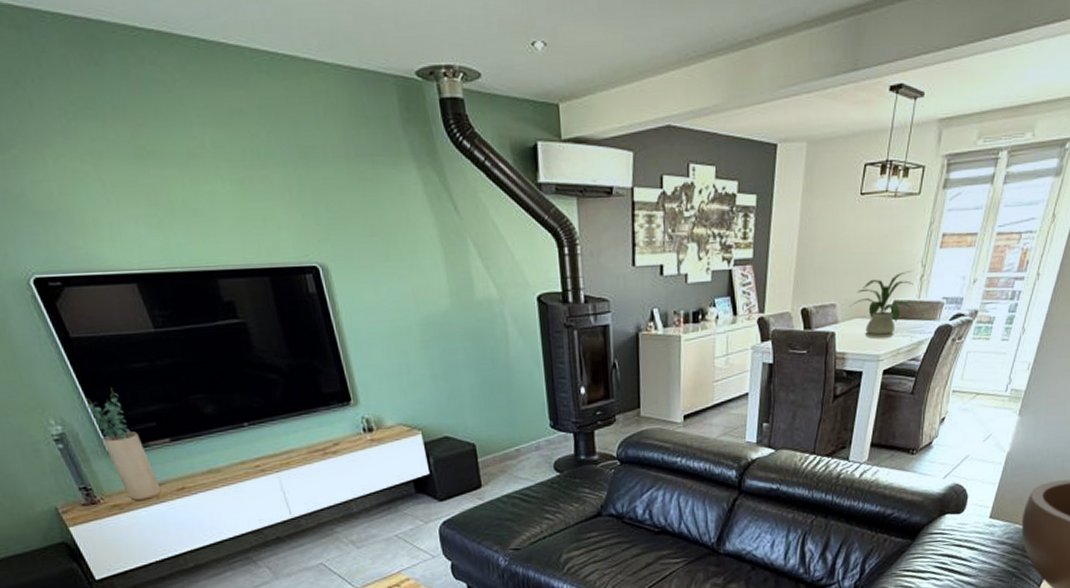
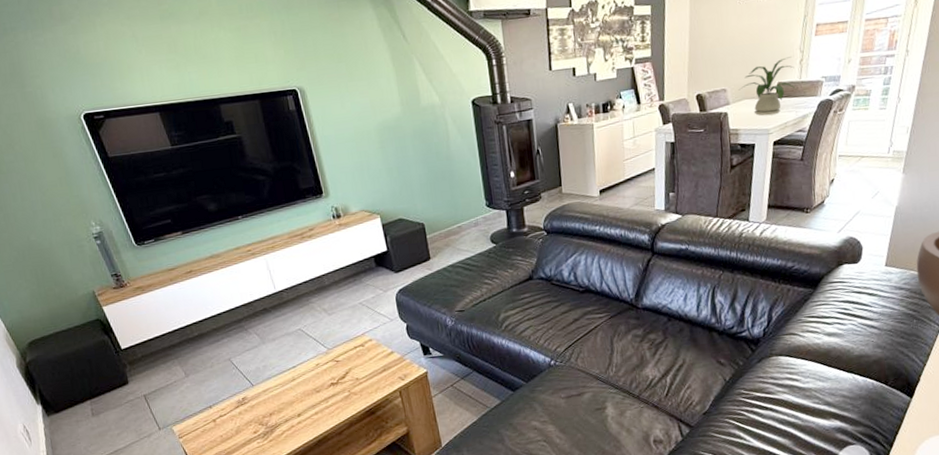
vase: present [86,387,162,501] -> none [119,194,174,284]

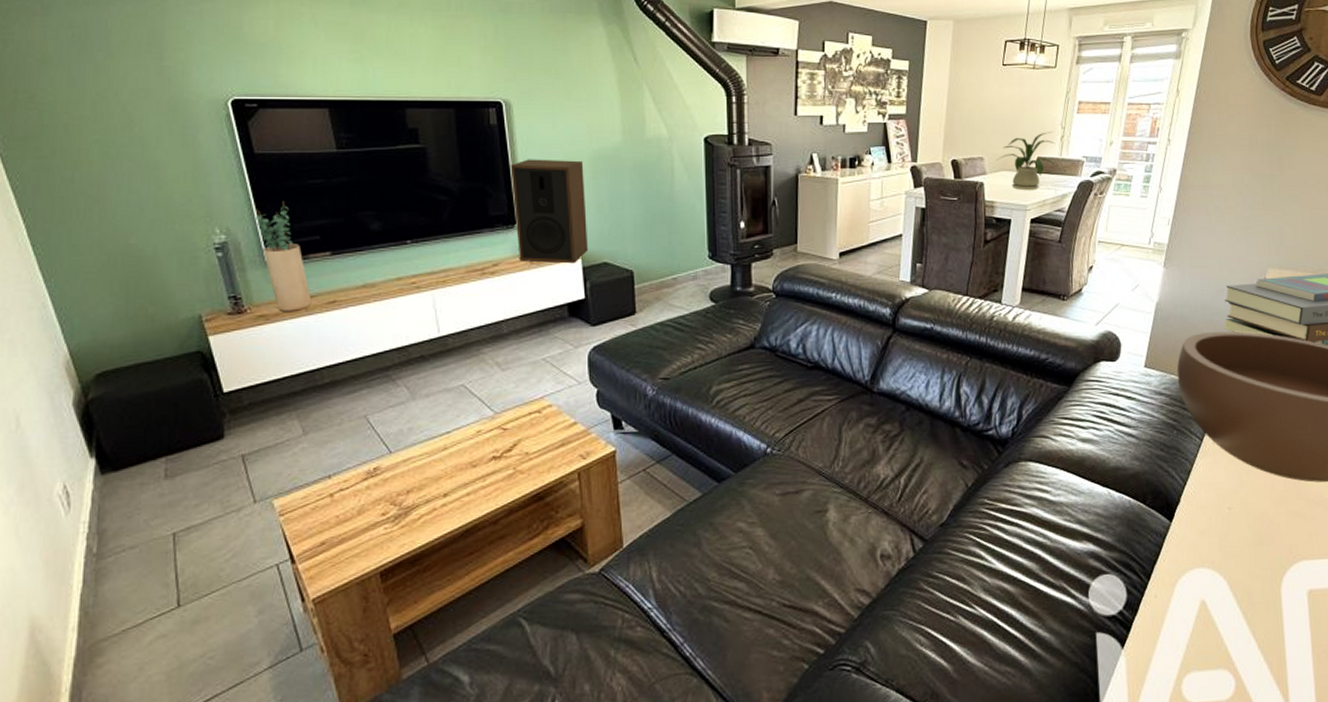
vase: none [119,194,174,284] -> present [256,201,312,313]
speaker: none [311,133,385,225] -> present [510,159,589,264]

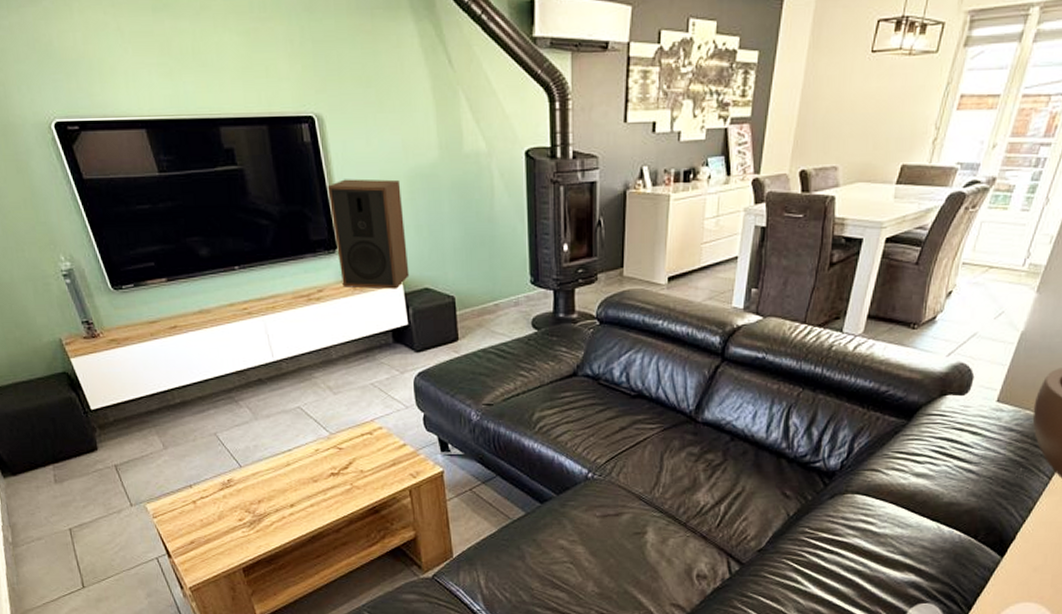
vase: present [256,201,312,313] -> none [94,227,156,337]
house plant: present [996,132,1060,191] -> none [852,133,927,205]

